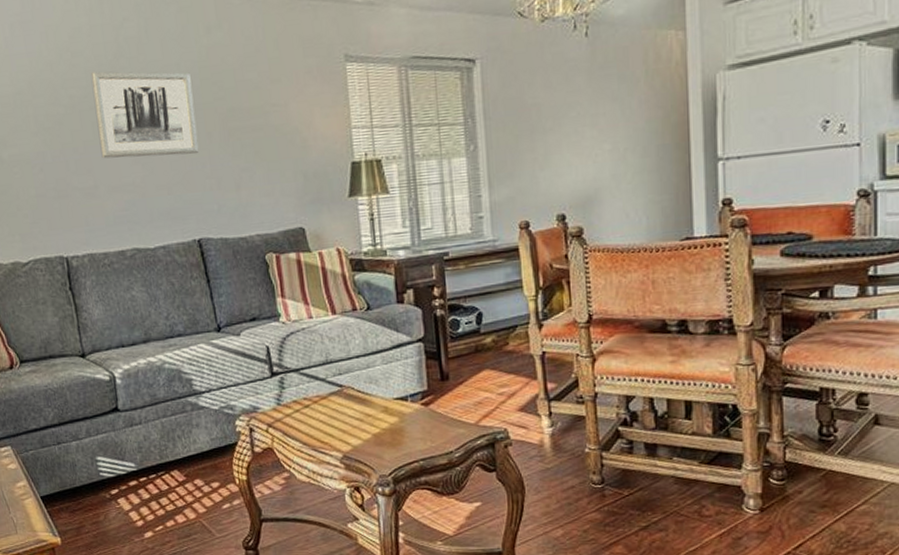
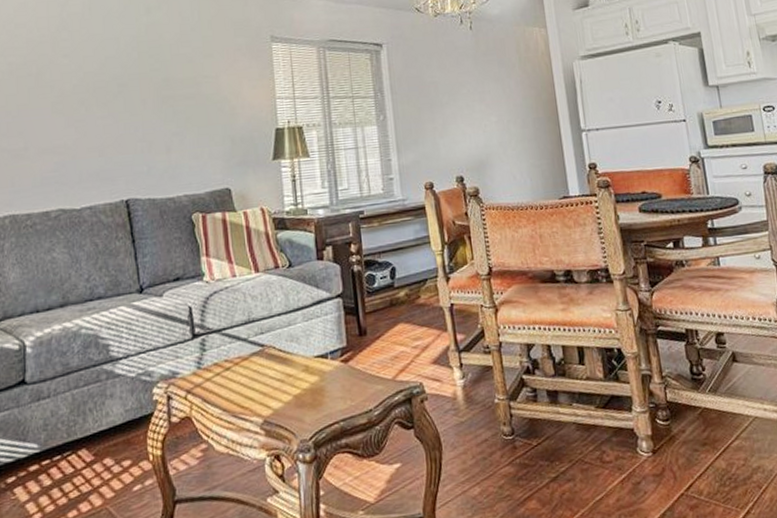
wall art: present [91,71,199,159] -> none [32,42,133,122]

